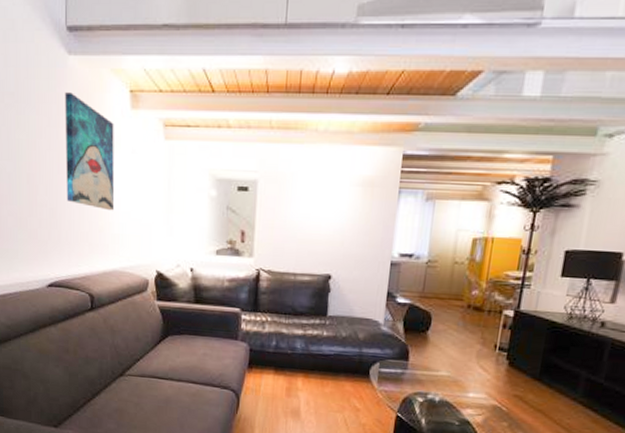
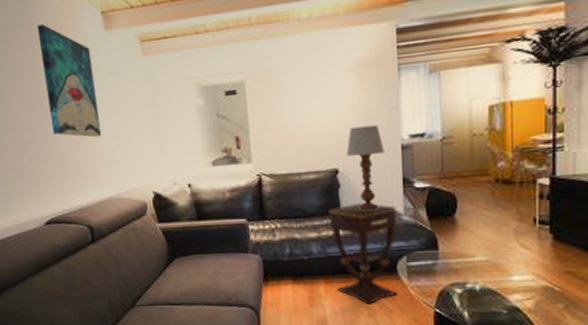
side table: none [314,308,378,402] -> present [328,202,398,304]
table lamp: none [340,238,376,318] -> present [346,124,385,211]

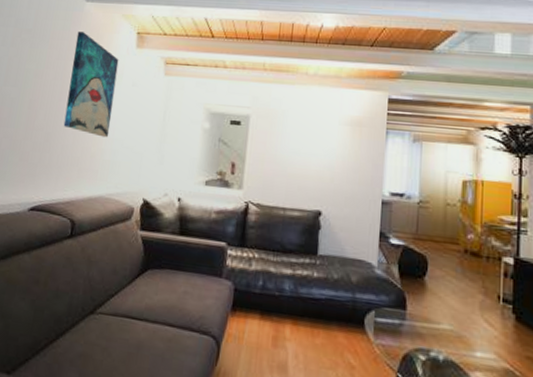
side table: present [328,202,398,304] -> none [303,247,372,356]
table lamp: present [346,124,385,211] -> none [331,175,366,258]

